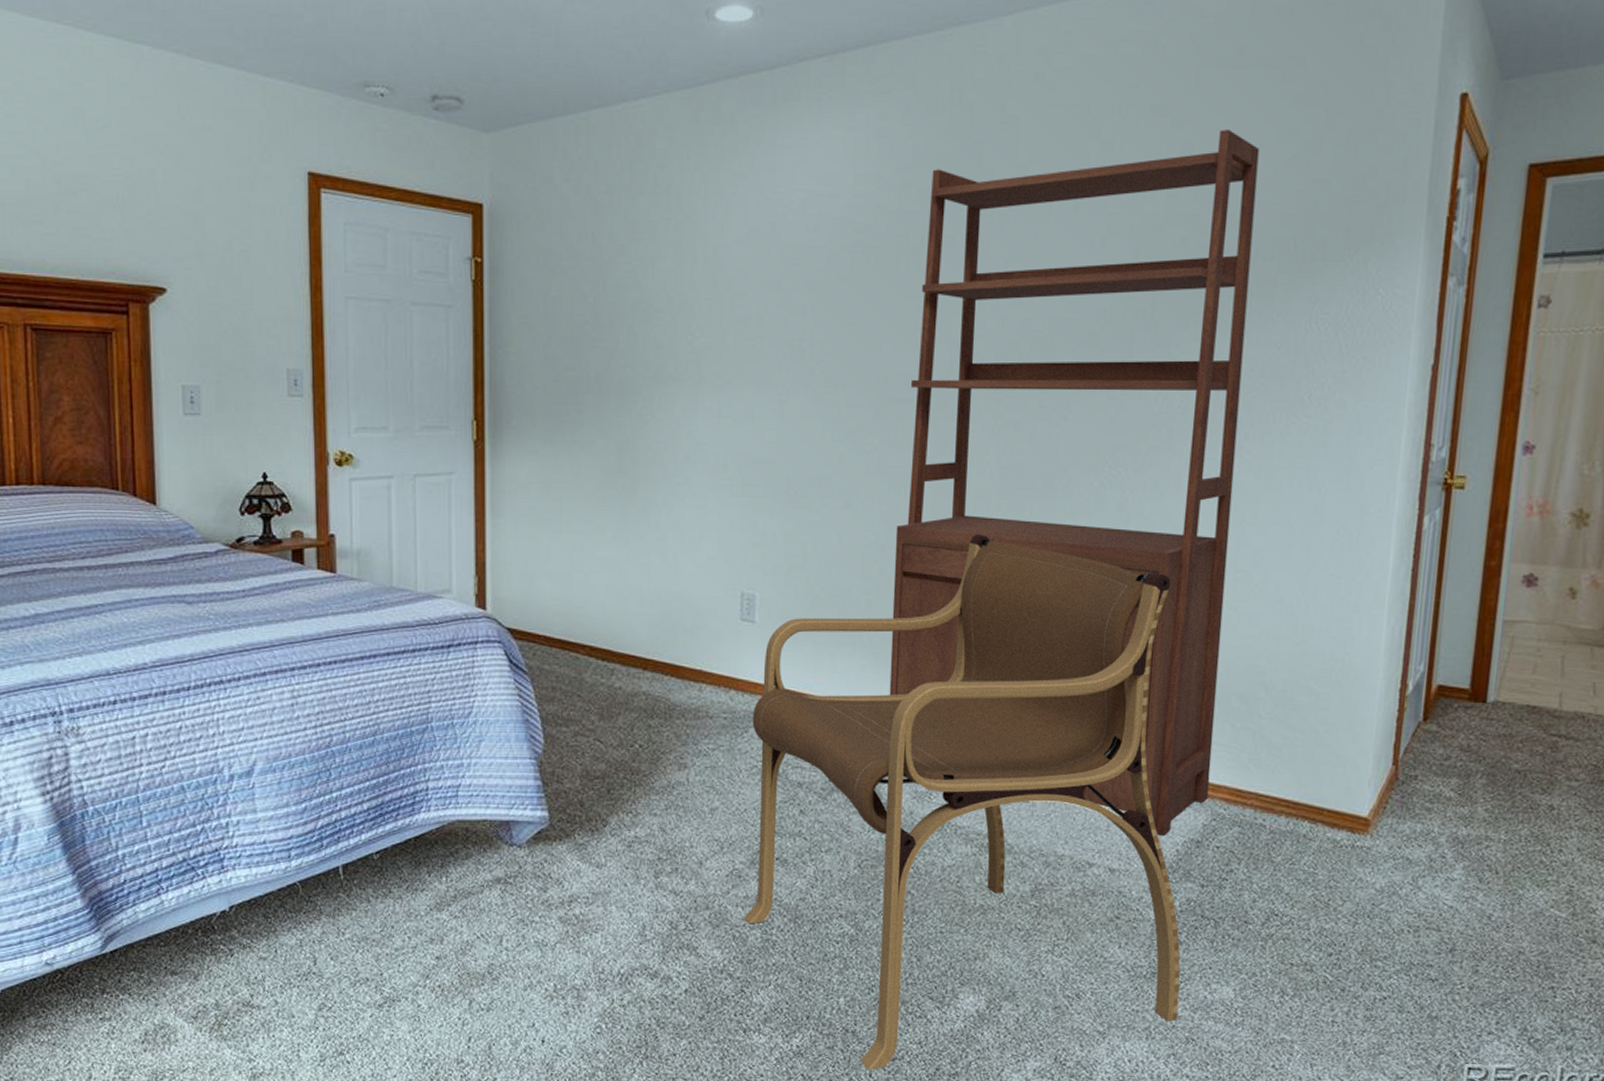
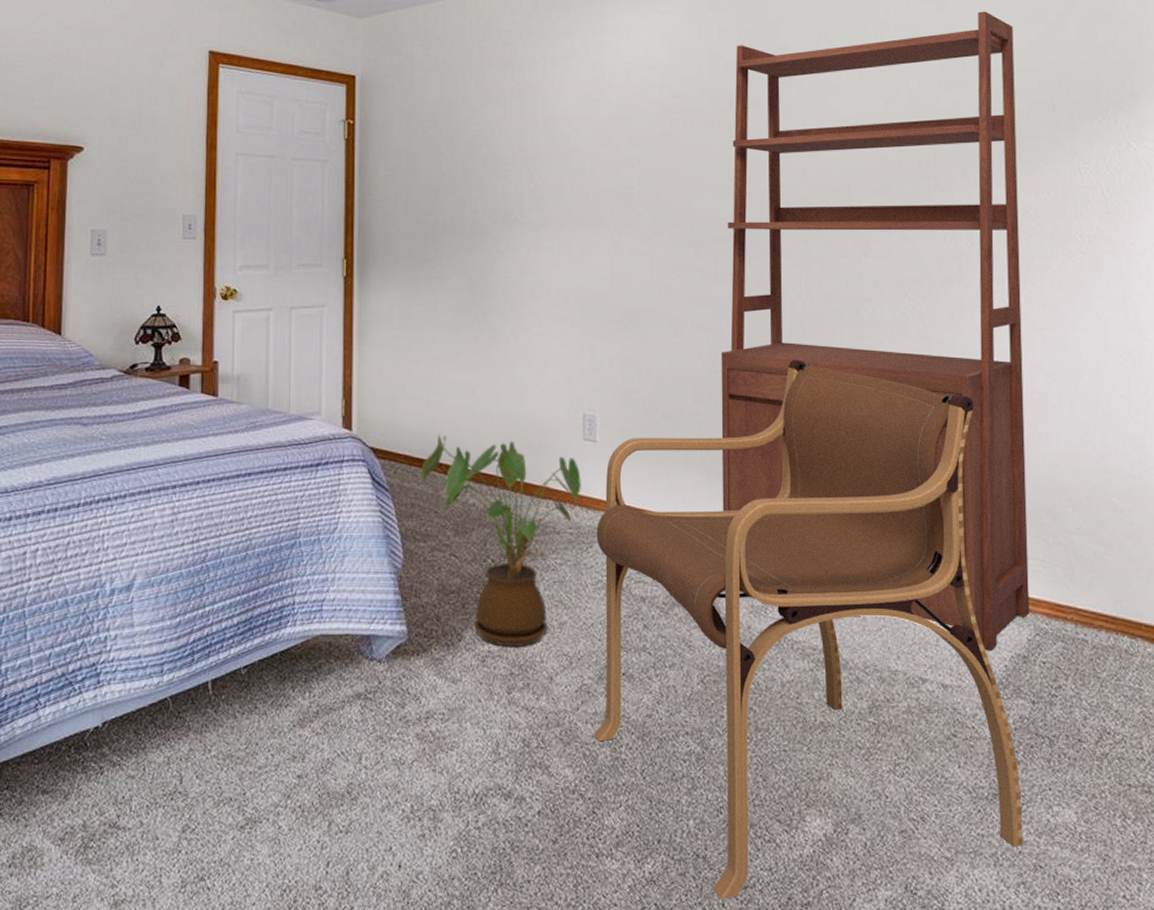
house plant: none [563,614,737,833] -> present [421,435,581,647]

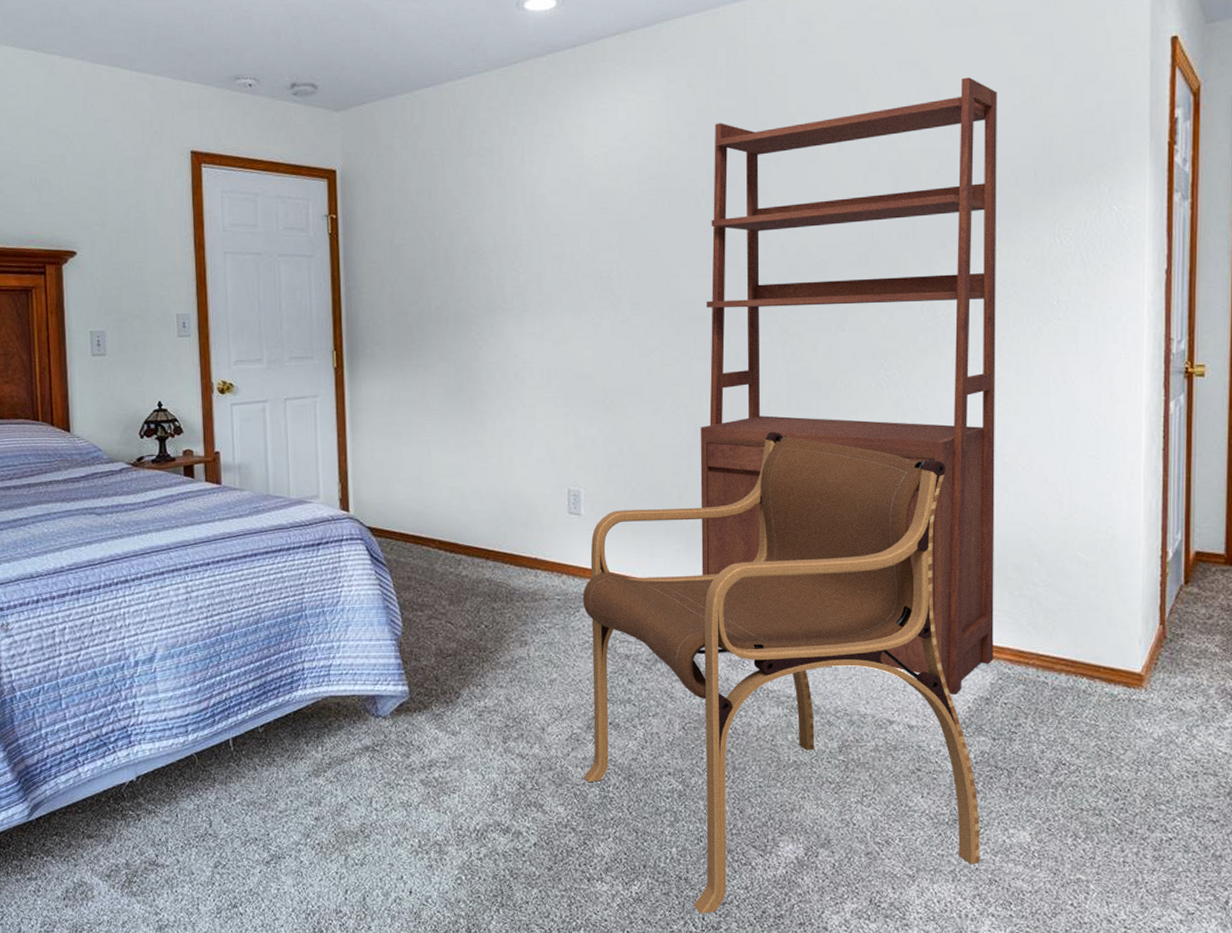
house plant: present [421,435,581,647] -> none [416,513,568,703]

